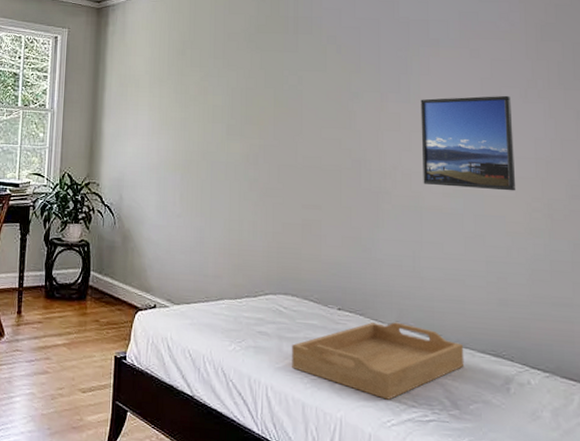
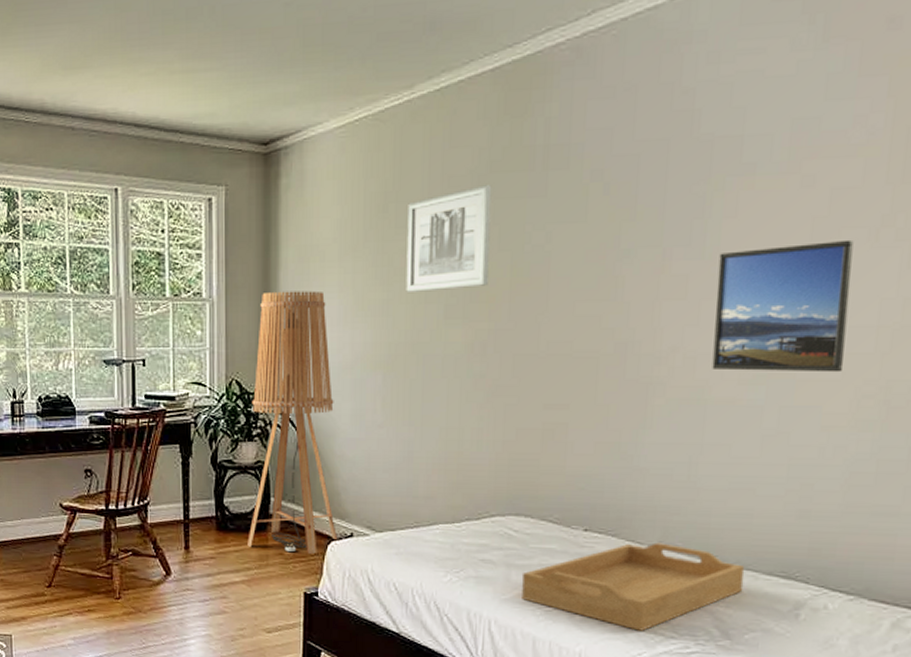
floor lamp: none [70,107,144,322] -> present [248,291,338,554]
wall art: none [198,41,259,114] -> present [406,185,492,292]

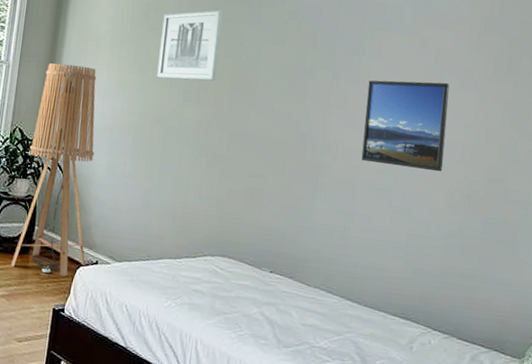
serving tray: present [522,542,745,631] -> none [222,285,378,355]

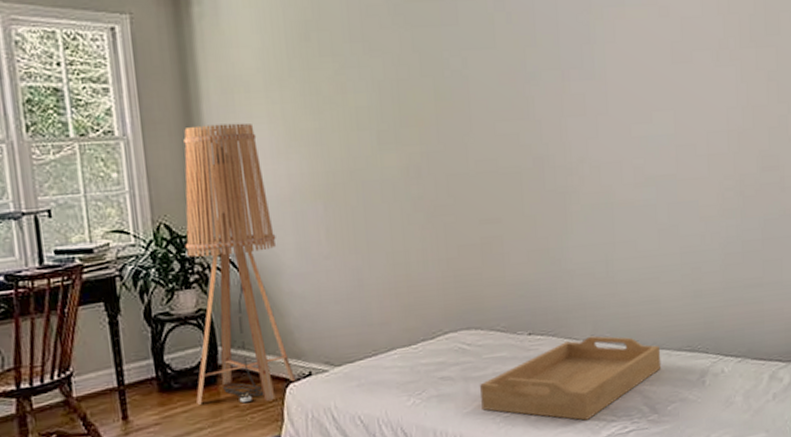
wall art: present [156,9,223,81] -> none [329,14,415,120]
serving tray: none [222,285,378,355] -> present [480,336,662,421]
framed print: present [361,80,450,172] -> none [606,60,709,176]

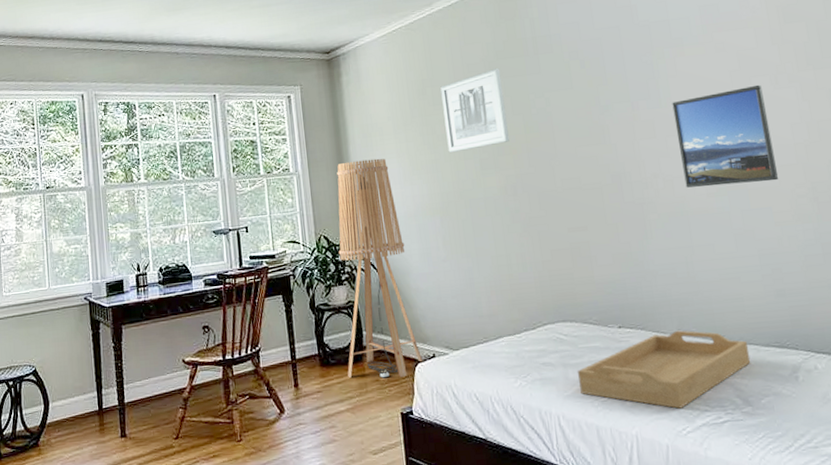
wall art: none [329,14,415,120] -> present [440,68,510,152]
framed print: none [606,60,709,176] -> present [672,84,779,188]

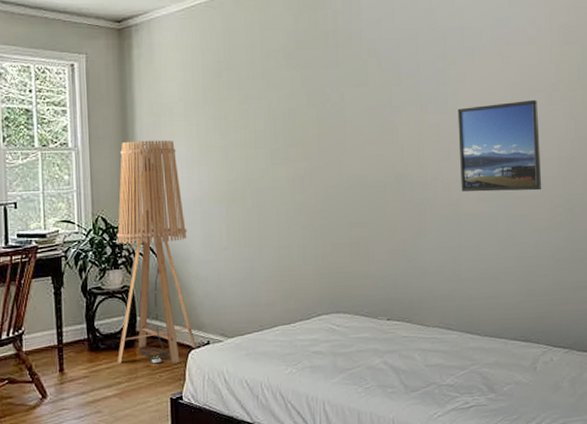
wall art: present [440,68,510,152] -> none [237,58,302,140]
serving tray: present [578,330,751,409] -> none [346,324,499,395]

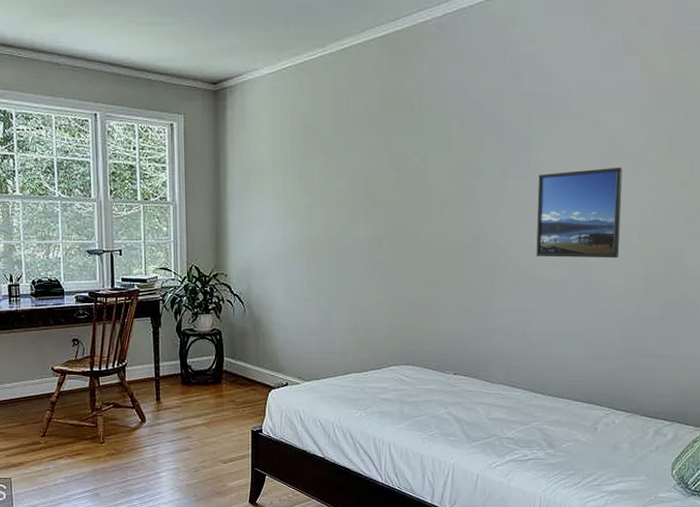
floor lamp: present [116,140,197,363] -> none [206,197,277,400]

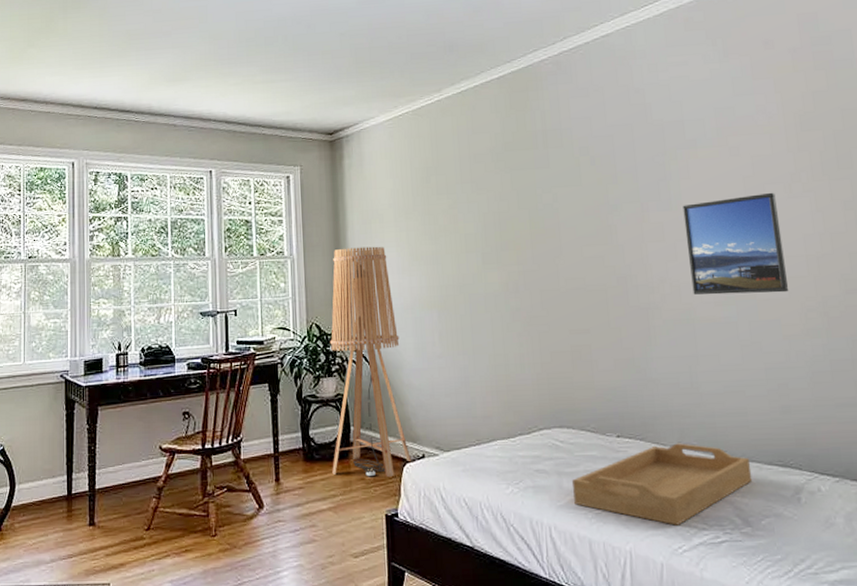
floor lamp: none [206,197,277,400] -> present [330,246,412,477]
serving tray: none [412,381,562,446] -> present [572,443,753,525]

